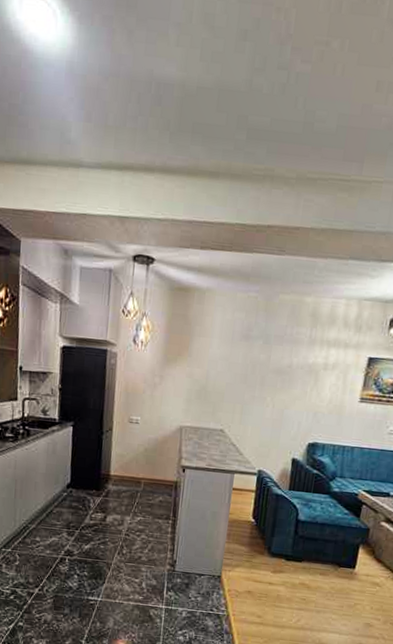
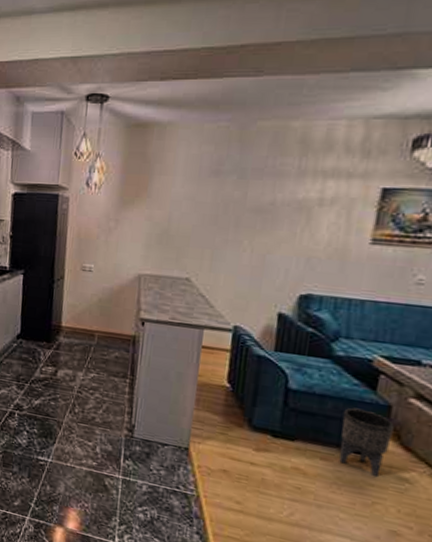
planter: none [333,532,371,585] -> present [339,407,394,477]

